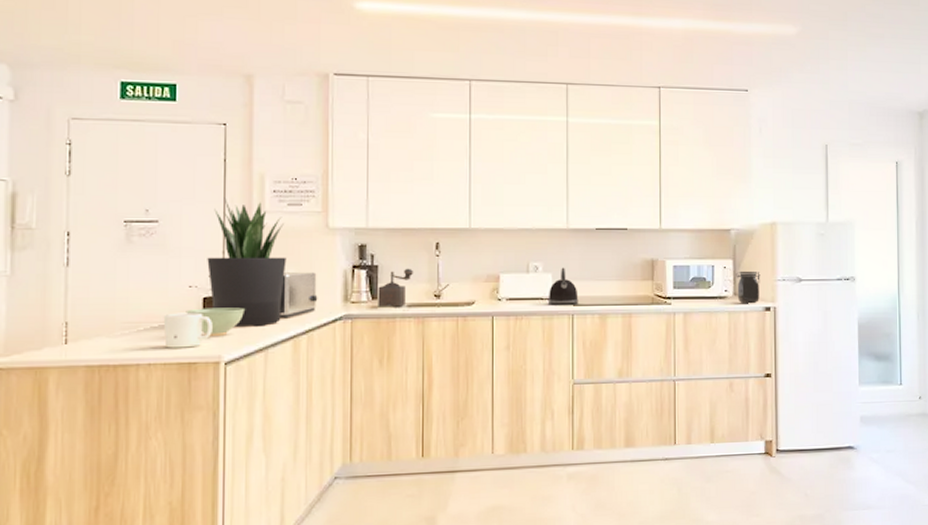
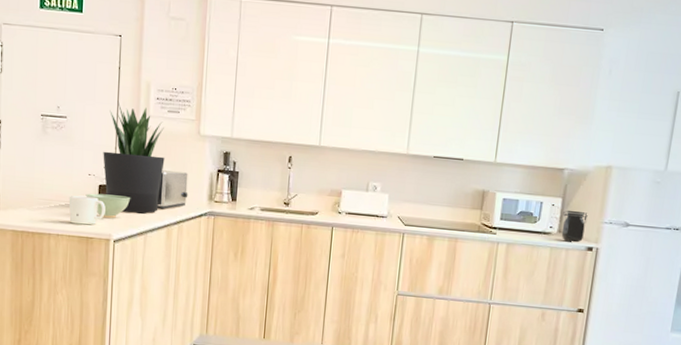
coffee grinder: present [378,268,414,307] -> none [236,176,269,210]
kettle: present [547,267,578,305] -> none [382,189,411,225]

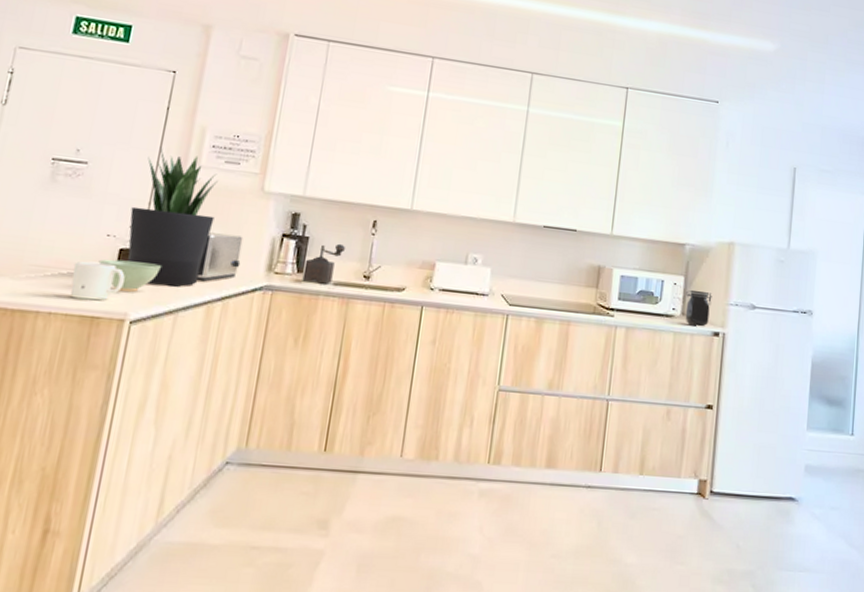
coffee grinder: none [236,176,269,210] -> present [302,243,346,285]

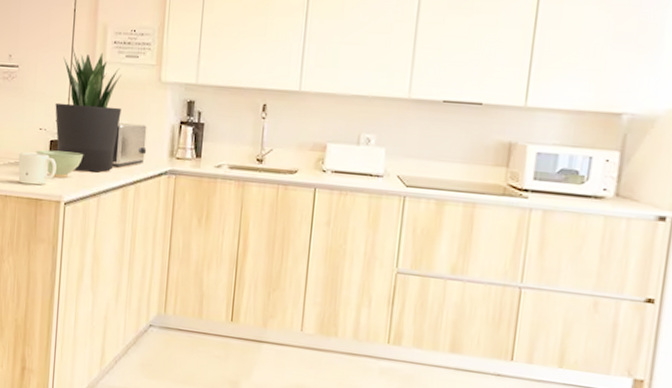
coffee grinder: present [302,243,346,285] -> none [201,128,239,168]
jar: present [685,289,712,327] -> none [619,167,658,210]

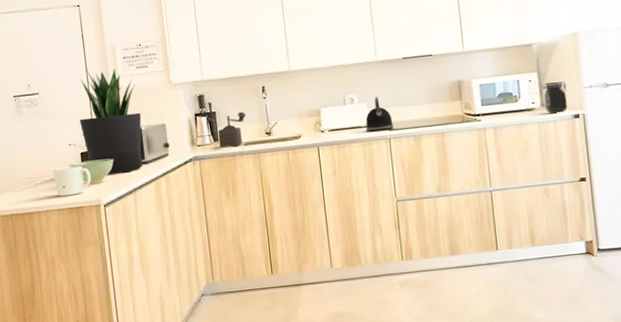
coffee grinder: none [201,128,239,168] -> present [217,111,247,148]
kettle: none [377,142,414,186] -> present [365,96,394,132]
jar: none [619,167,658,210] -> present [541,81,568,114]

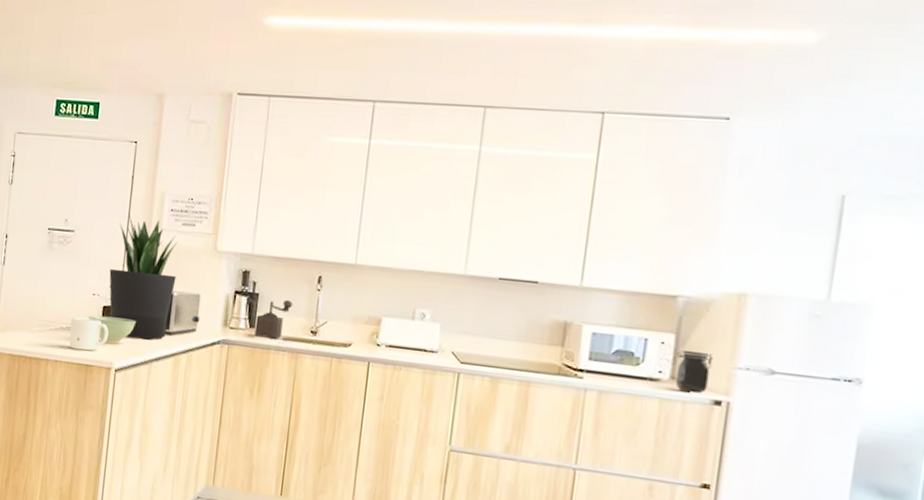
kettle: present [365,96,394,132] -> none [431,318,469,363]

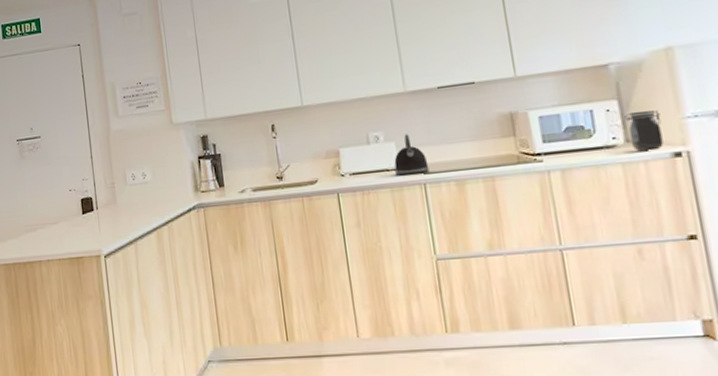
mug: present [69,317,109,351] -> none [53,212,92,246]
bowl: present [88,315,137,345] -> none [69,205,115,234]
planter: present [109,213,177,341] -> none [80,109,144,224]
toaster: present [165,290,201,336] -> none [140,167,173,212]
coffee grinder: present [254,299,294,339] -> none [223,153,255,194]
kettle: none [431,318,469,363] -> present [394,134,430,176]

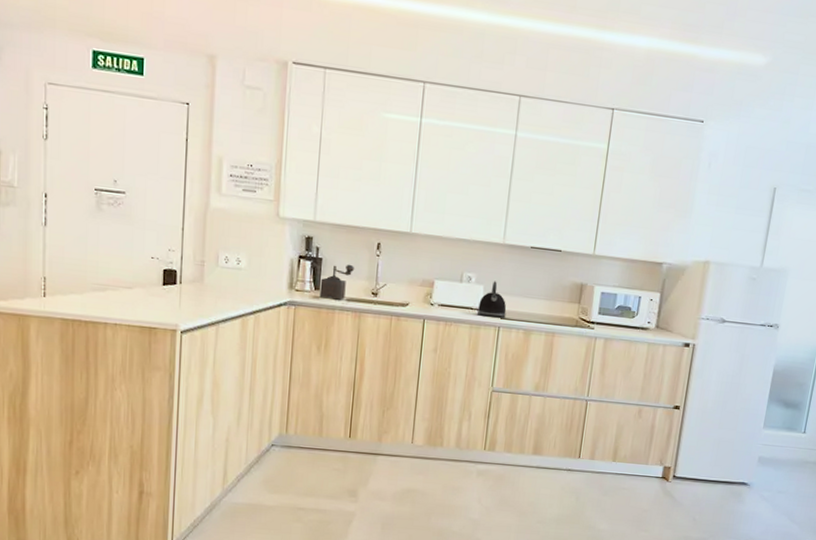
coffee grinder: none [223,153,255,194] -> present [319,264,355,300]
jar: present [624,109,664,152] -> none [659,305,685,339]

